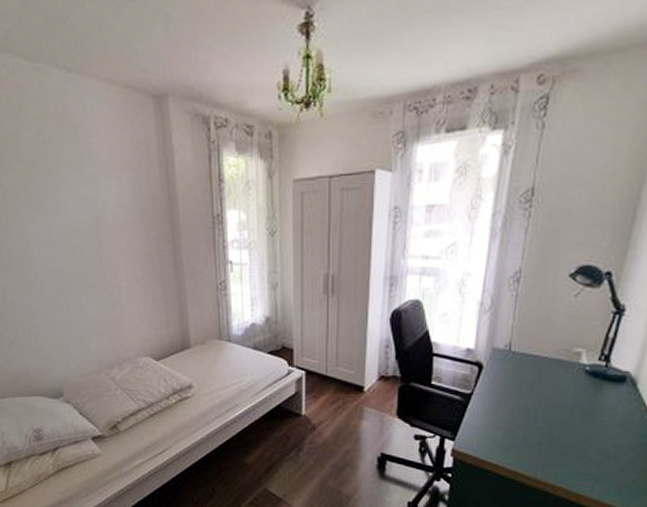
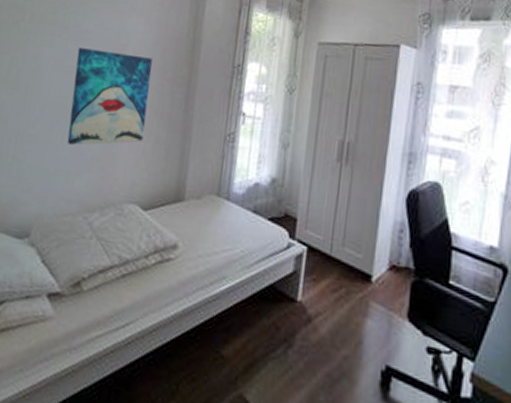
wall art: none [59,219,142,313] -> present [67,48,153,145]

